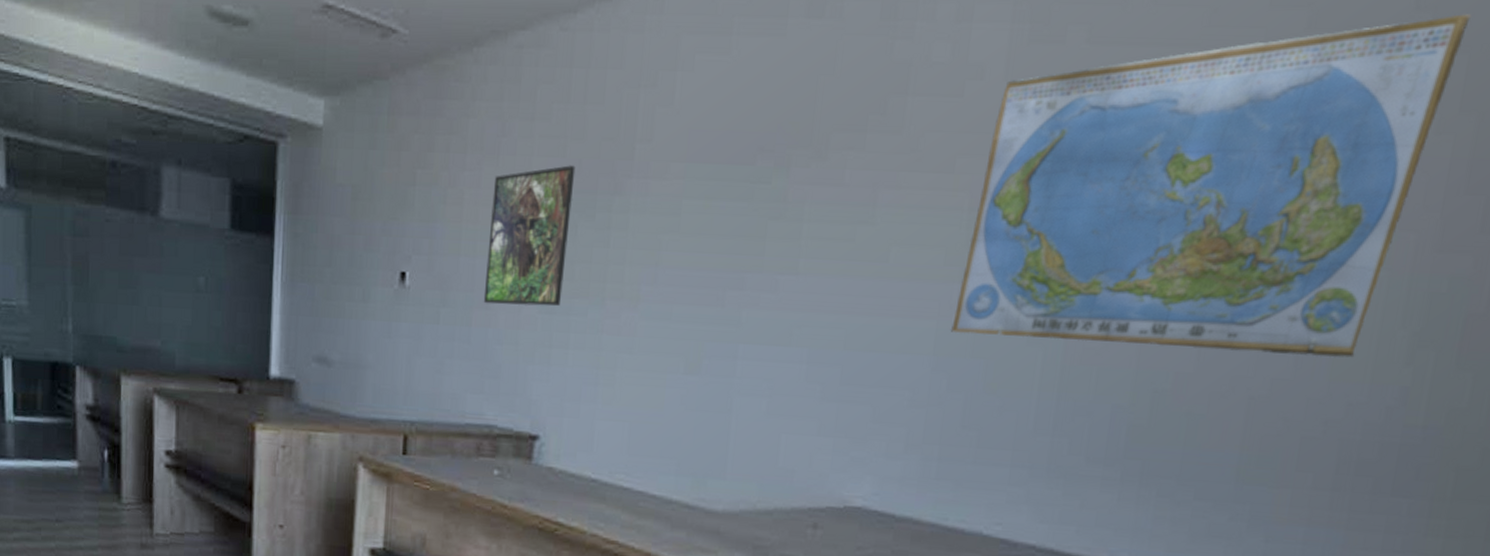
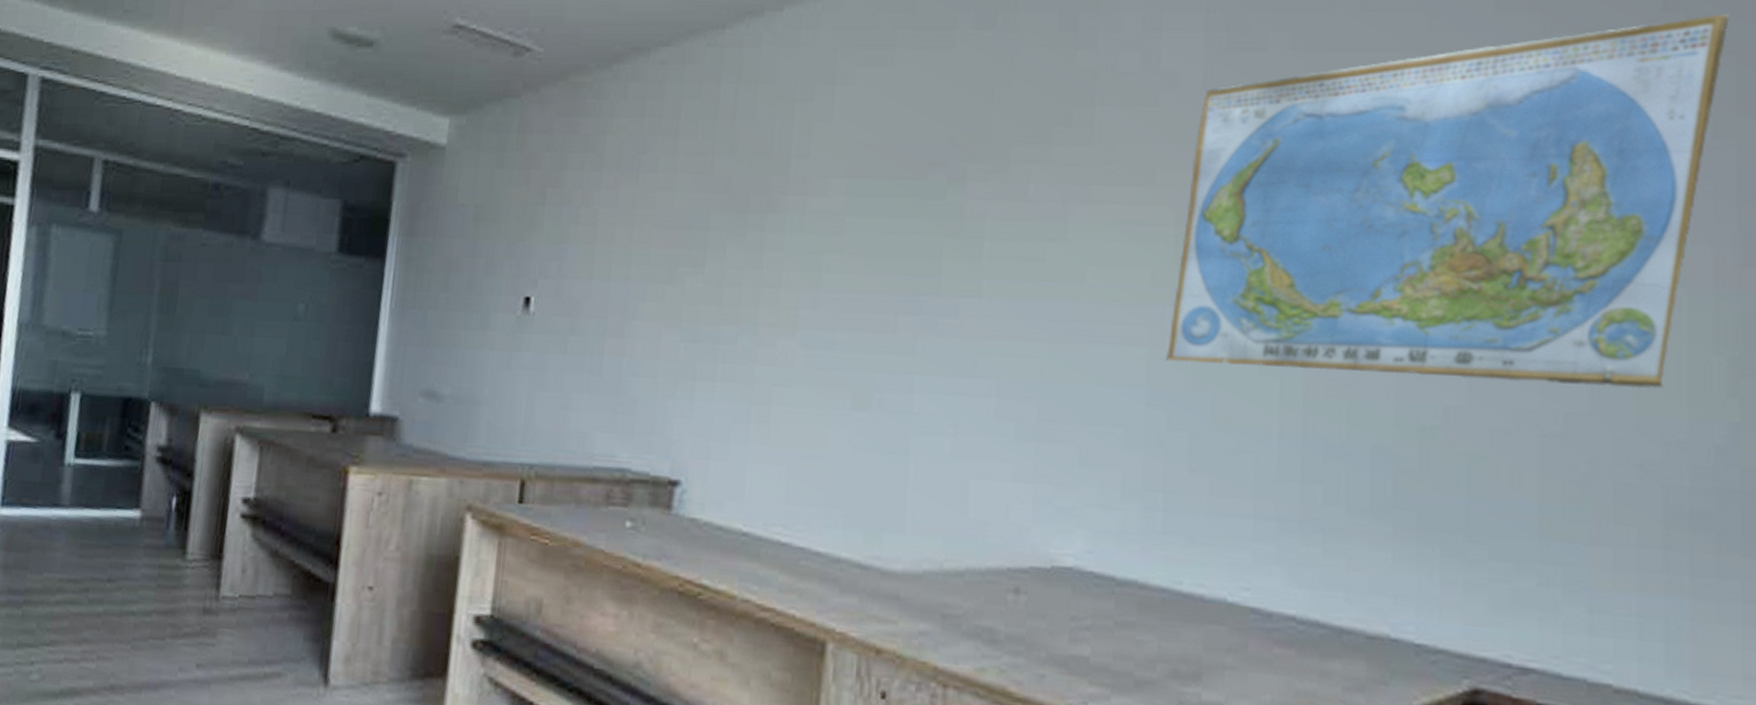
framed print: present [483,165,576,307] -> none [617,182,724,334]

